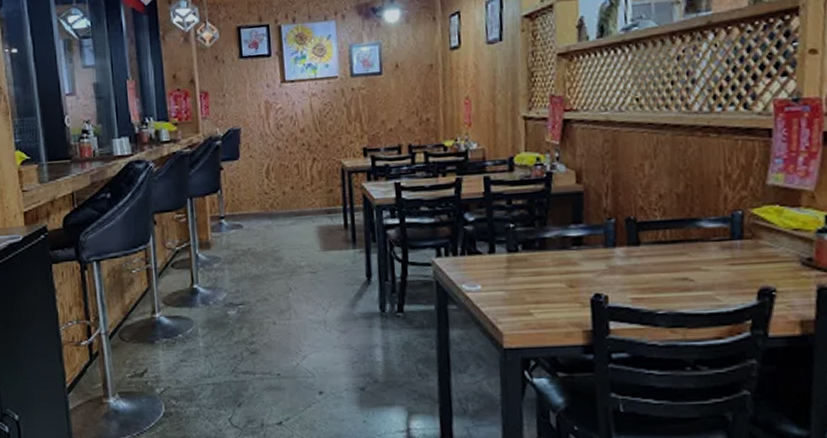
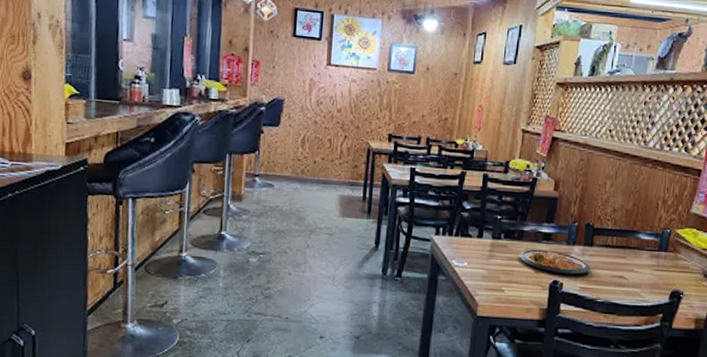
dish: none [545,257,642,286] -> present [519,249,591,276]

